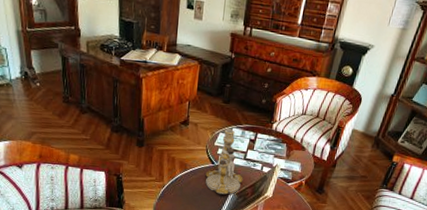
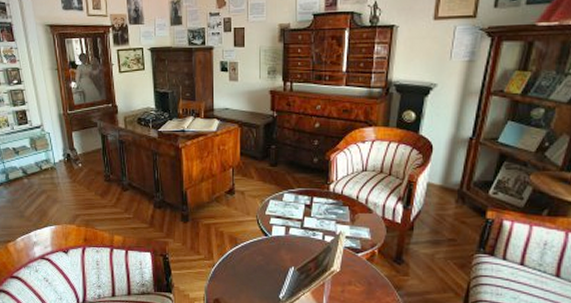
candlestick: present [205,129,243,195] -> none [259,195,303,271]

